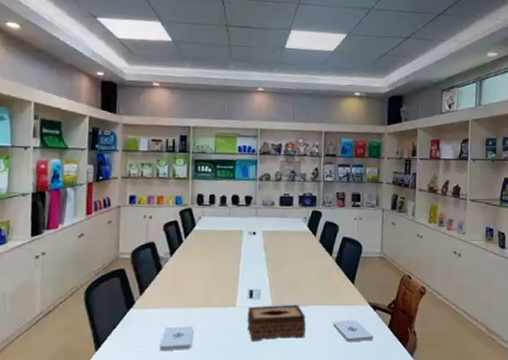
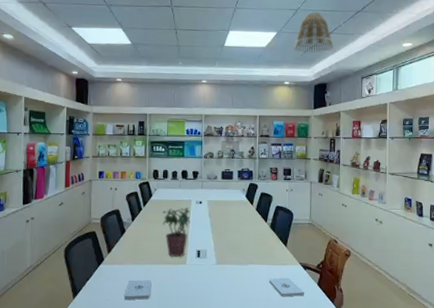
potted plant: none [207,238,242,298] -> present [162,207,191,257]
tissue box: present [247,304,306,341] -> none [195,263,246,294]
lamp shade: none [366,11,411,60] -> present [294,11,333,53]

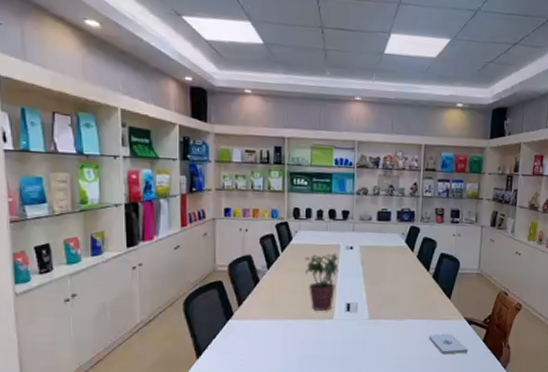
notepad: present [124,280,152,300] -> none [260,337,292,359]
lamp shade: present [294,11,333,53] -> none [471,14,518,69]

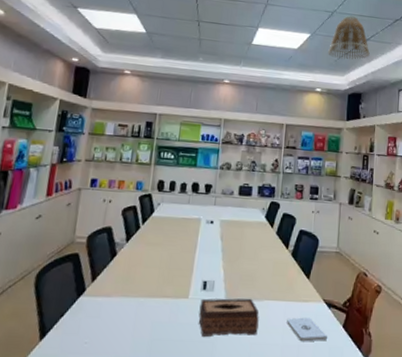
potted plant: present [304,253,339,311] -> none [163,227,199,289]
tissue box: none [344,317,403,352] -> present [198,298,259,337]
lamp shade: none [471,14,518,69] -> present [328,15,370,60]

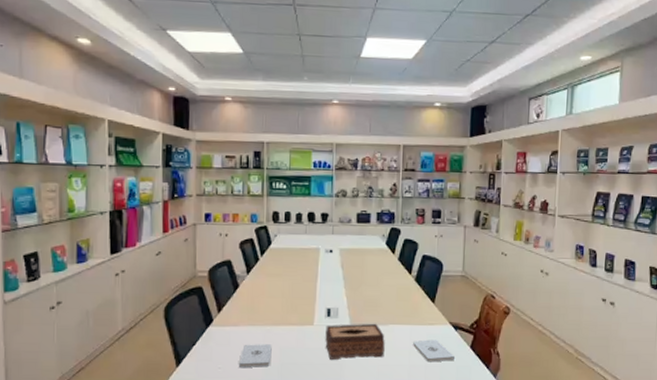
notepad: none [107,317,144,343] -> present [239,344,272,368]
lamp shade: present [328,15,370,60] -> none [447,14,496,67]

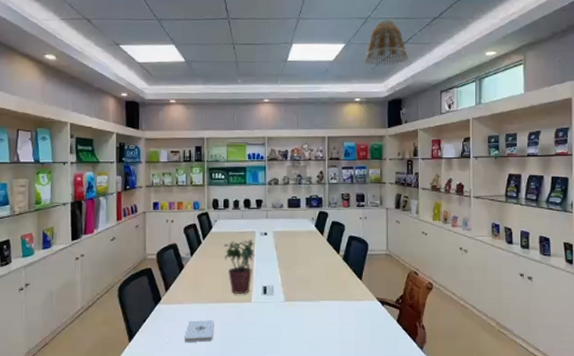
potted plant: none [284,256,319,316] -> present [224,239,255,294]
tissue box: present [325,323,385,360] -> none [262,299,317,334]
notepad: present [413,339,456,363] -> none [343,314,384,336]
lamp shade: none [447,14,496,67] -> present [365,20,408,66]

